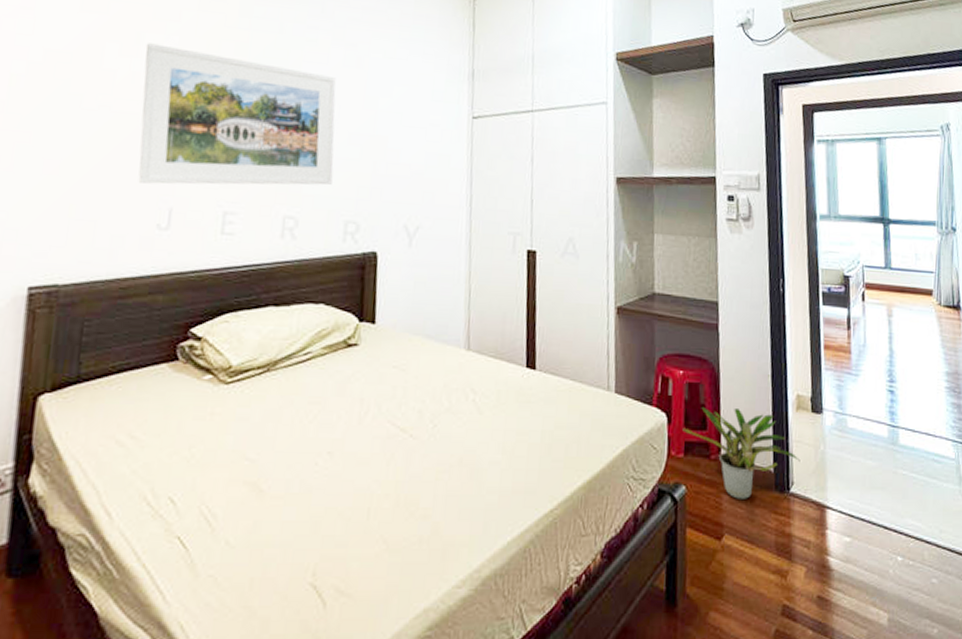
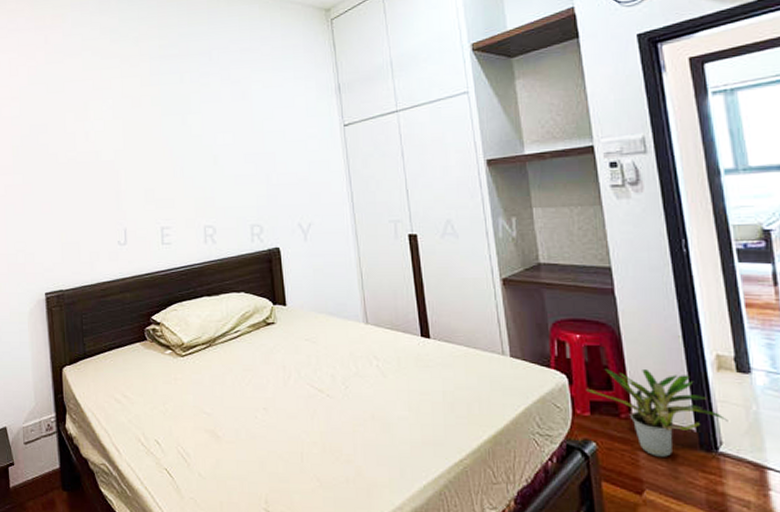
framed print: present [138,43,336,185] -> none [91,108,237,212]

